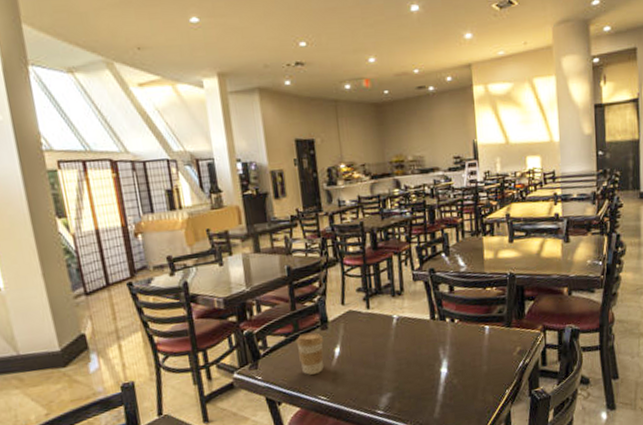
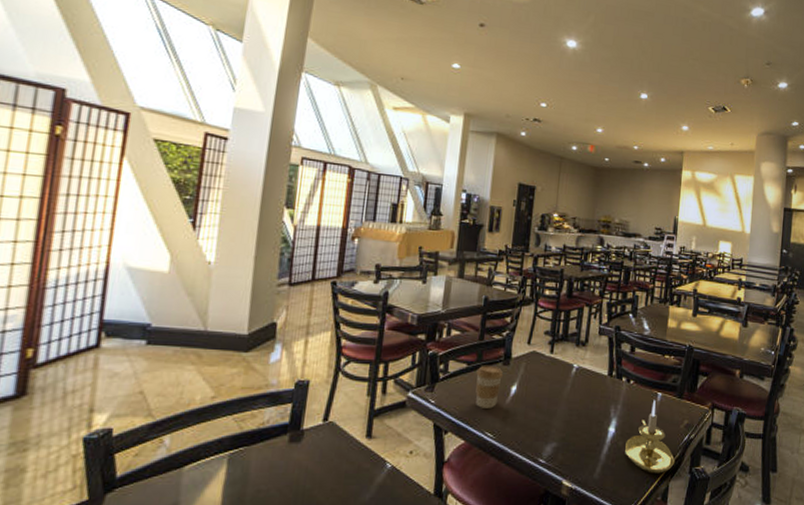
candle holder: none [460,334,513,404] -> present [625,400,675,474]

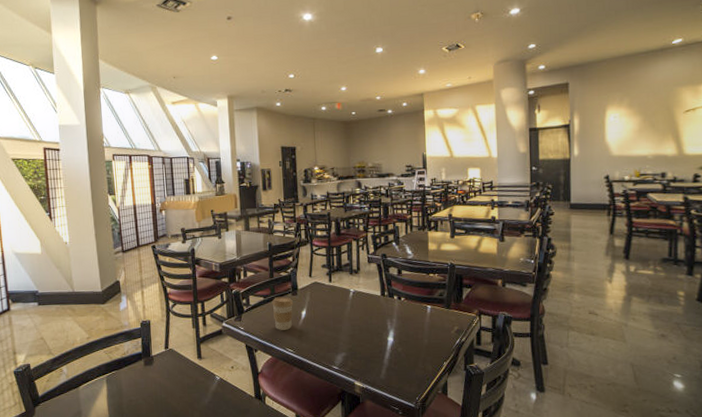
candle holder: present [625,400,675,474] -> none [404,312,450,372]

